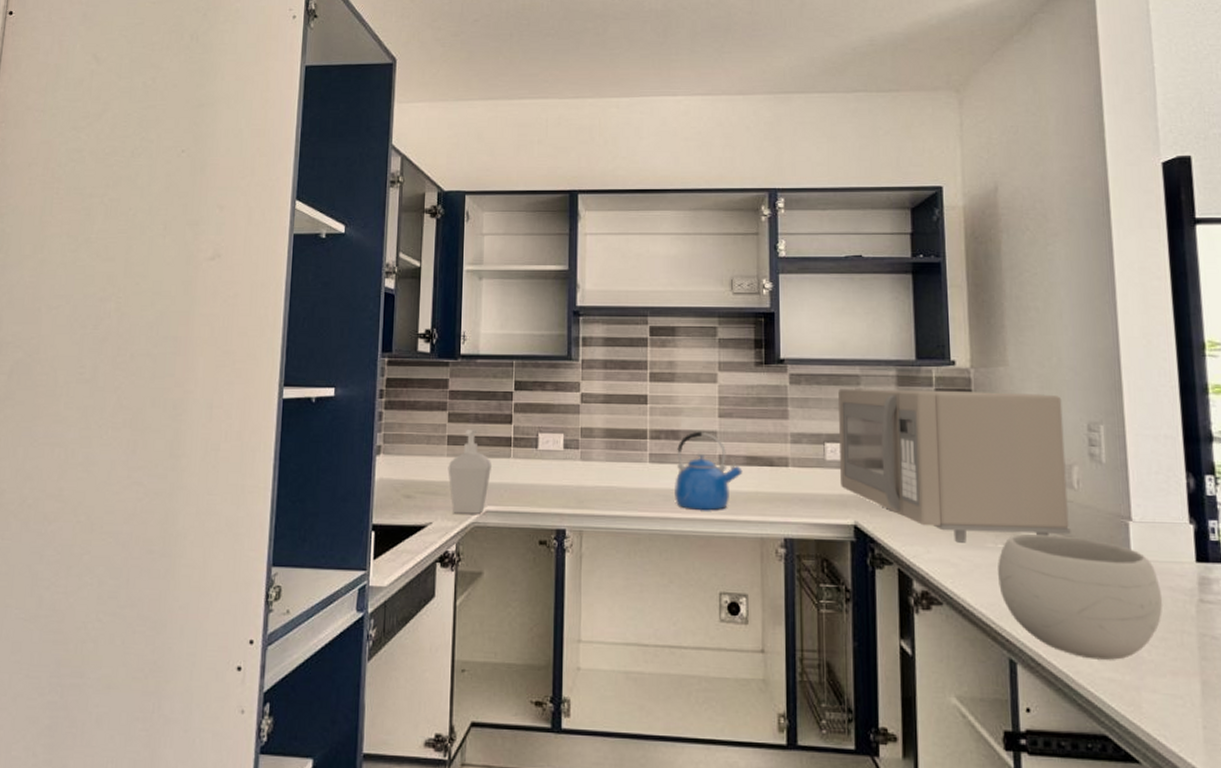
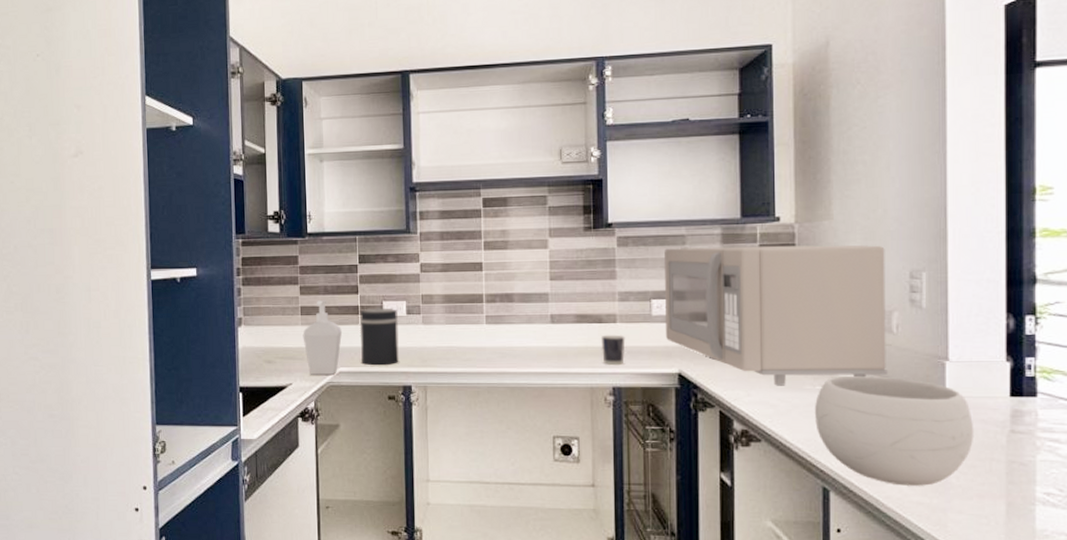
cylinder: none [511,440,554,504] -> present [359,308,399,365]
kettle: present [675,431,743,511] -> none [510,293,573,365]
mug: none [772,479,798,513] -> present [601,334,625,365]

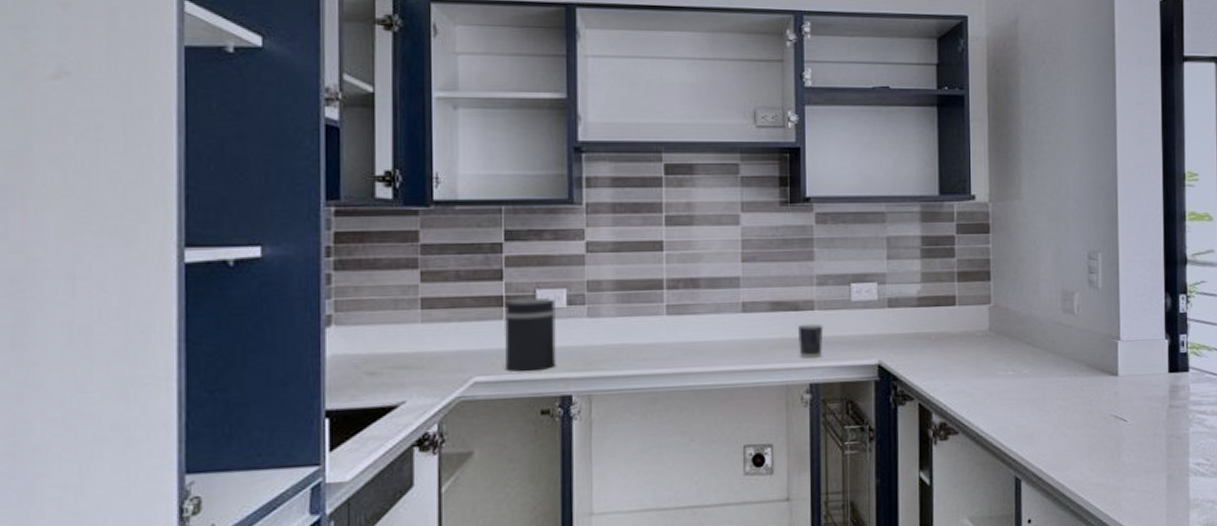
soap bottle: present [302,299,342,375] -> none [423,288,479,388]
microwave: present [665,245,888,386] -> none [864,225,1071,373]
bowl: present [815,375,974,486] -> none [1008,358,1142,469]

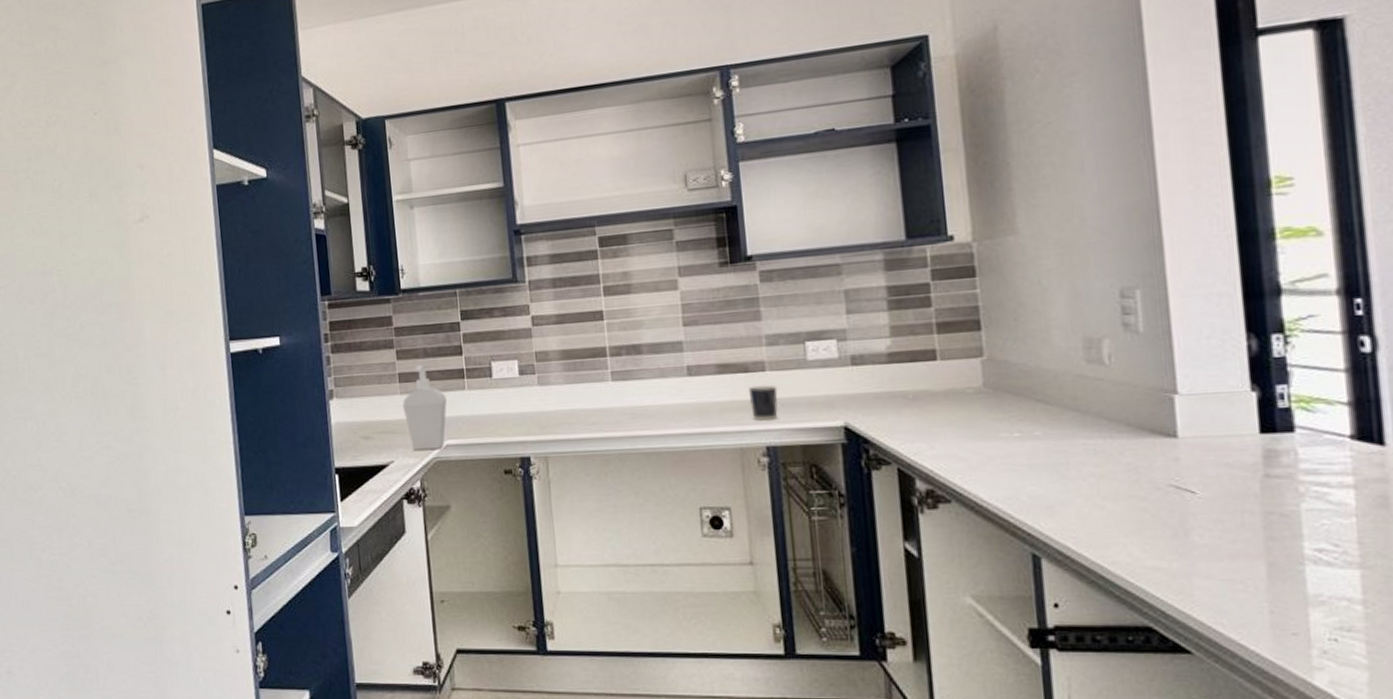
soap bottle: none [423,288,479,388] -> present [402,363,447,450]
cylinder: present [503,297,556,371] -> none [466,369,514,435]

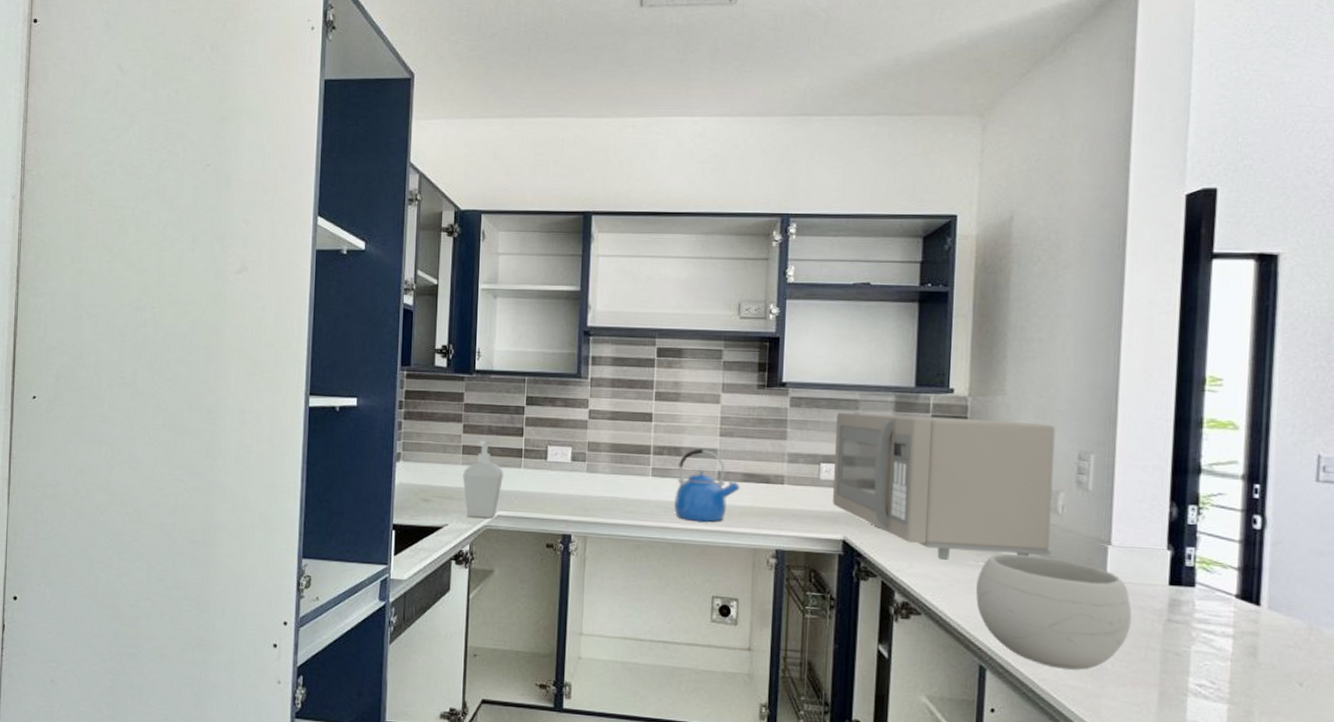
kettle: none [640,343,715,426] -> present [674,448,740,522]
mug: present [748,384,778,421] -> none [766,496,792,527]
microwave: none [817,261,1102,435] -> present [832,412,1056,560]
bowl: none [1014,417,1219,548] -> present [976,553,1132,670]

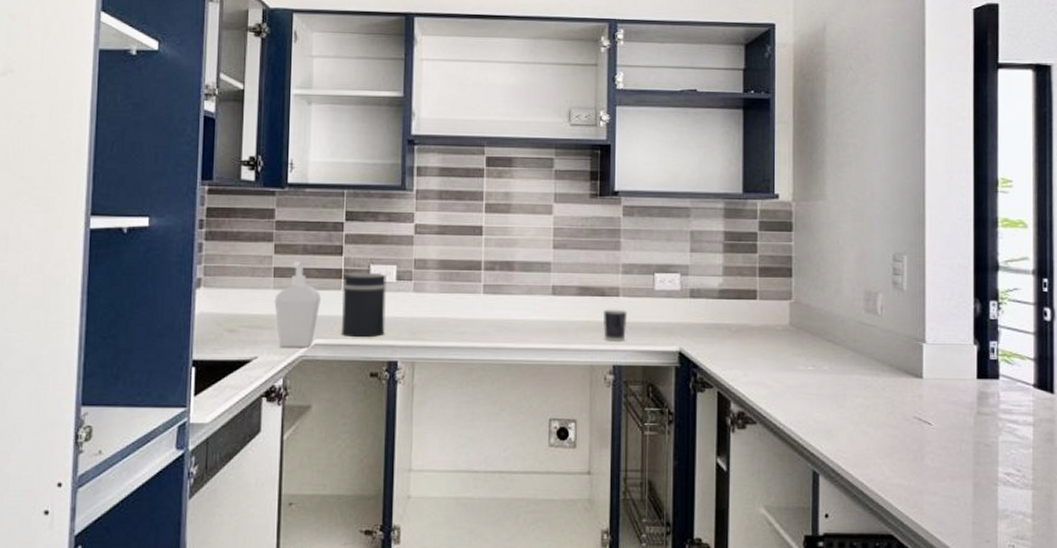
cylinder: none [521,452,562,511] -> present [341,272,386,337]
kettle: present [674,448,740,522] -> none [508,262,575,341]
mug: none [766,496,792,527] -> present [602,309,628,341]
microwave: present [832,412,1056,560] -> none [667,220,873,366]
bowl: present [976,553,1132,670] -> none [807,356,947,468]

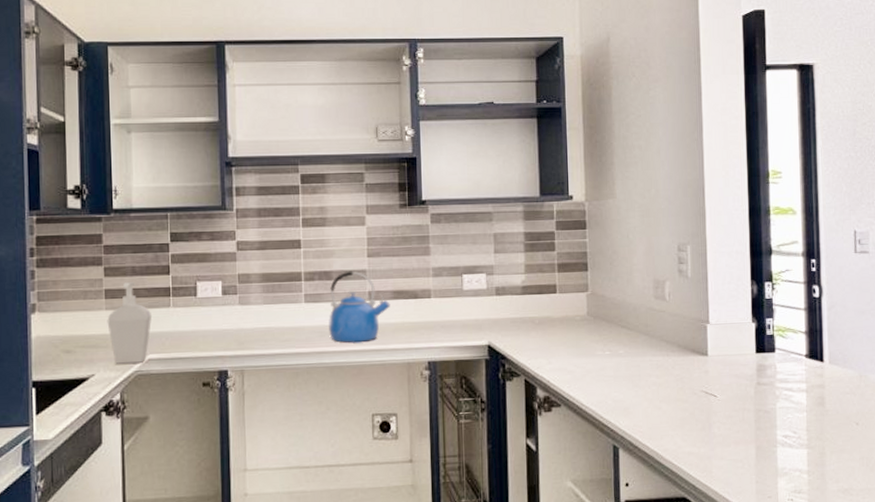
cylinder: present [341,272,386,337] -> none [171,288,214,350]
kettle: none [508,262,575,341] -> present [329,271,390,343]
mug: present [602,309,628,341] -> none [416,309,439,340]

